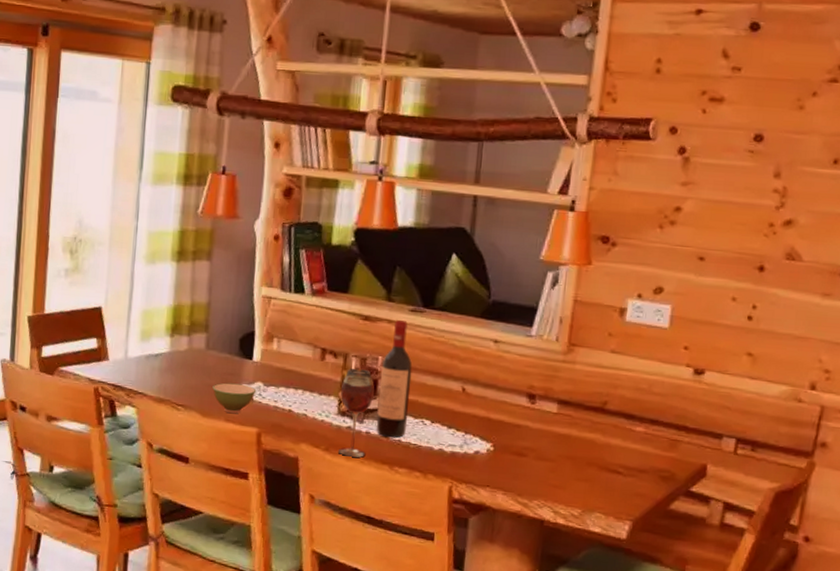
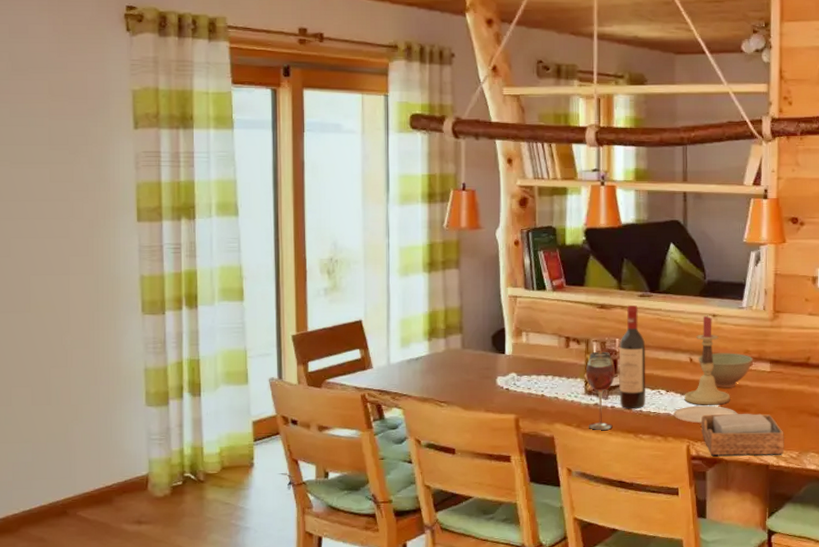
bowl: present [212,383,257,414] -> none [471,376,511,404]
plate: none [437,442,513,464] -> present [673,405,738,424]
candlestick: none [451,340,506,445] -> present [684,315,730,405]
napkin holder: none [467,454,566,511] -> present [700,413,784,456]
bowl: none [471,384,538,426] -> present [698,353,753,388]

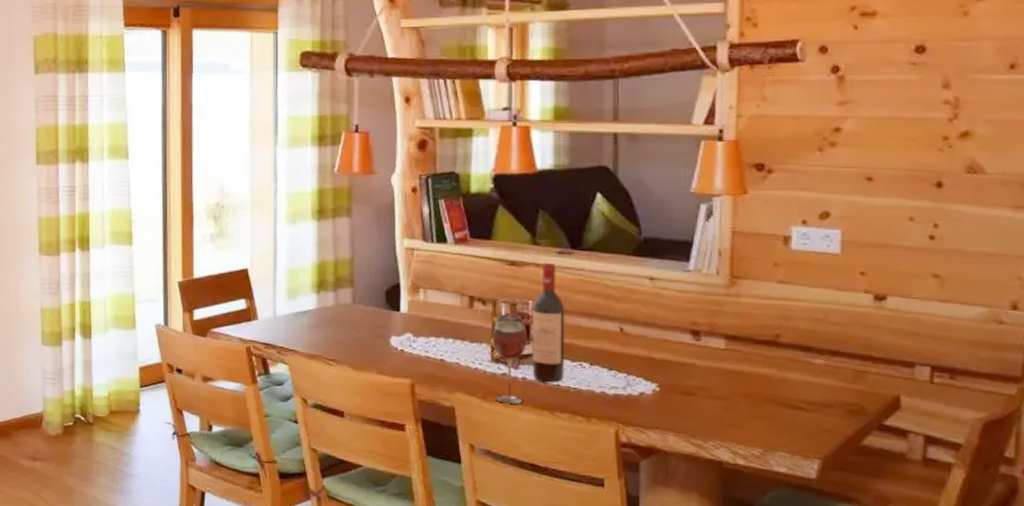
plate: present [673,405,738,424] -> none [599,383,681,406]
candlestick: present [684,315,730,405] -> none [612,278,671,385]
bowl: present [698,353,753,388] -> none [630,323,702,365]
napkin holder: present [700,413,784,456] -> none [633,395,743,451]

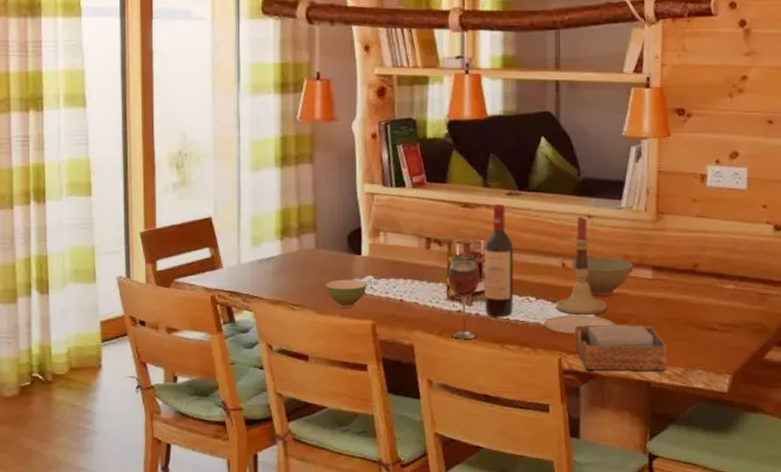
bowl: none [362,335,407,366] -> present [325,279,368,309]
plate: none [599,383,681,406] -> present [544,315,615,335]
candlestick: none [612,278,671,385] -> present [556,216,607,315]
bowl: none [630,323,702,365] -> present [571,257,633,296]
napkin holder: none [633,395,743,451] -> present [574,324,668,371]

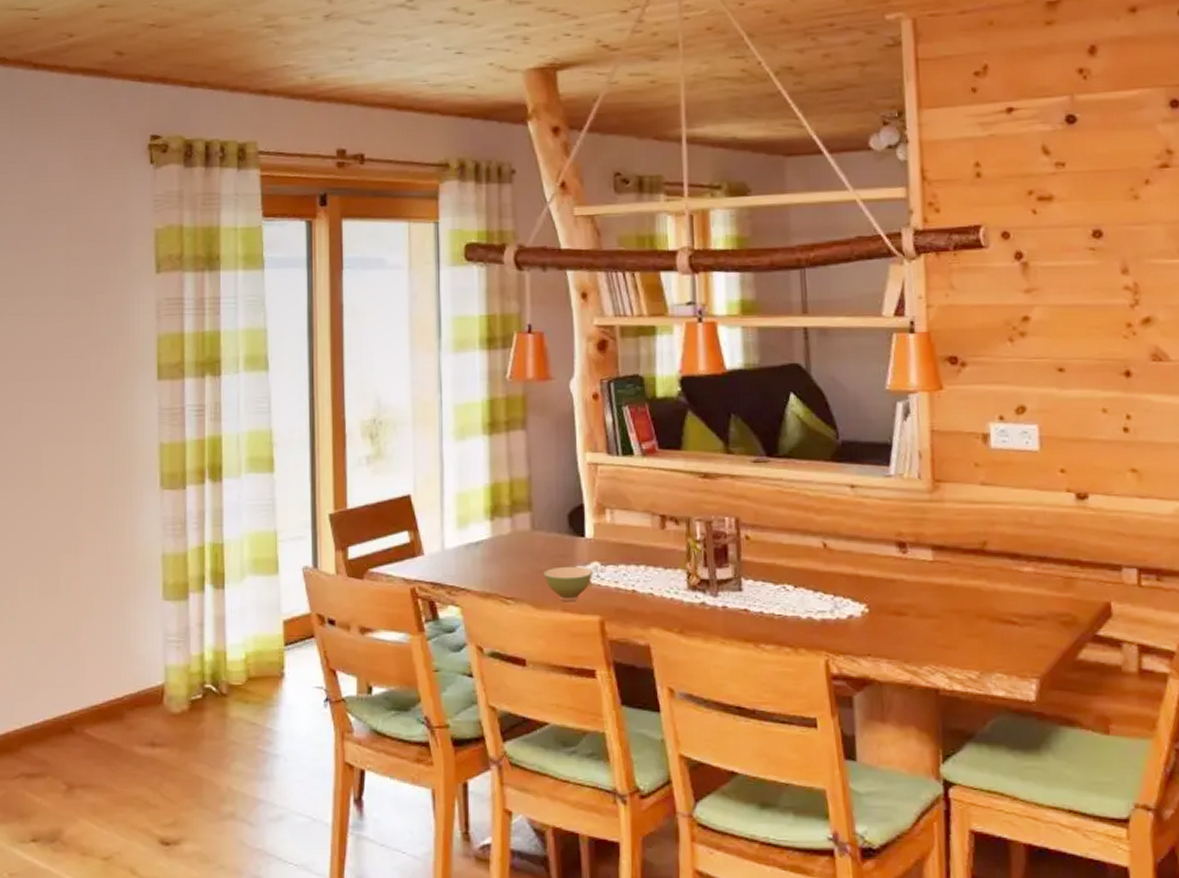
wineglass: present [448,254,479,339] -> none [688,533,726,638]
wine bottle: present [484,205,514,316] -> none [729,474,768,609]
plate: present [544,315,615,335] -> none [805,606,892,631]
candlestick: present [556,216,607,315] -> none [818,486,880,606]
bowl: present [571,257,633,296] -> none [833,536,908,582]
napkin holder: present [574,324,668,371] -> none [842,617,959,676]

